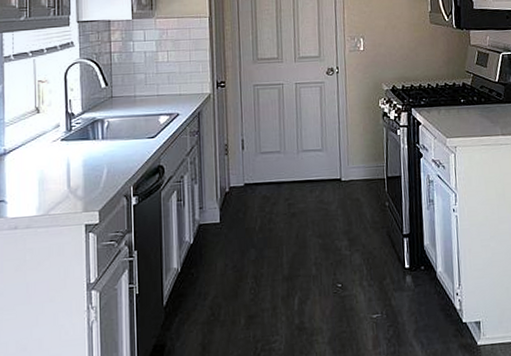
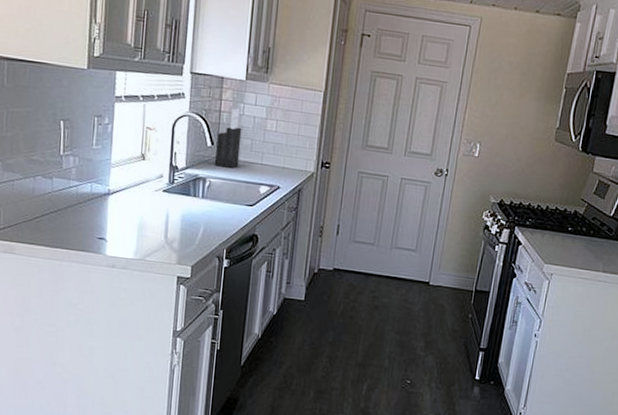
knife block: none [110,46,135,106] -> present [214,108,242,168]

